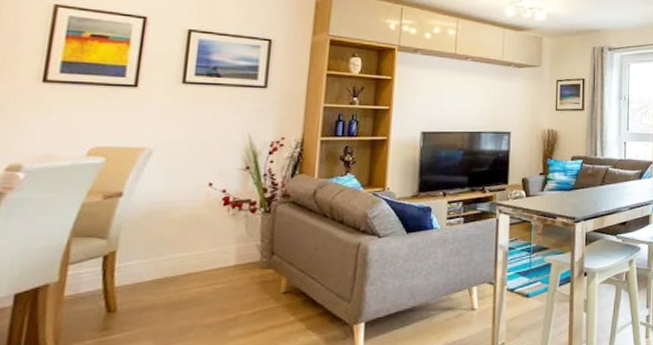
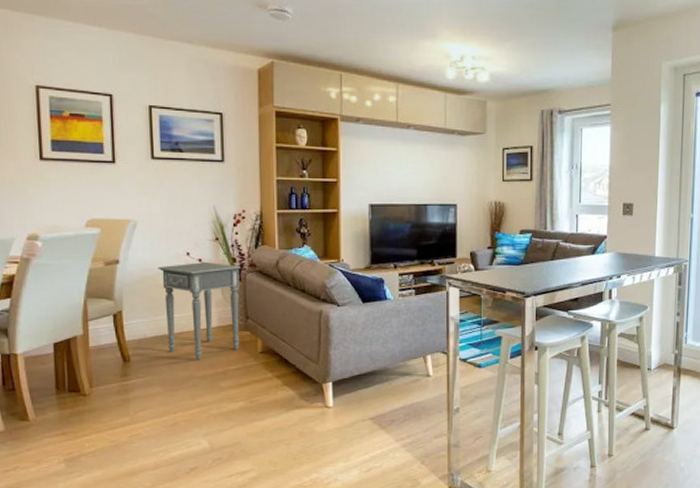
side table: none [169,193,272,306] -> present [158,262,240,360]

